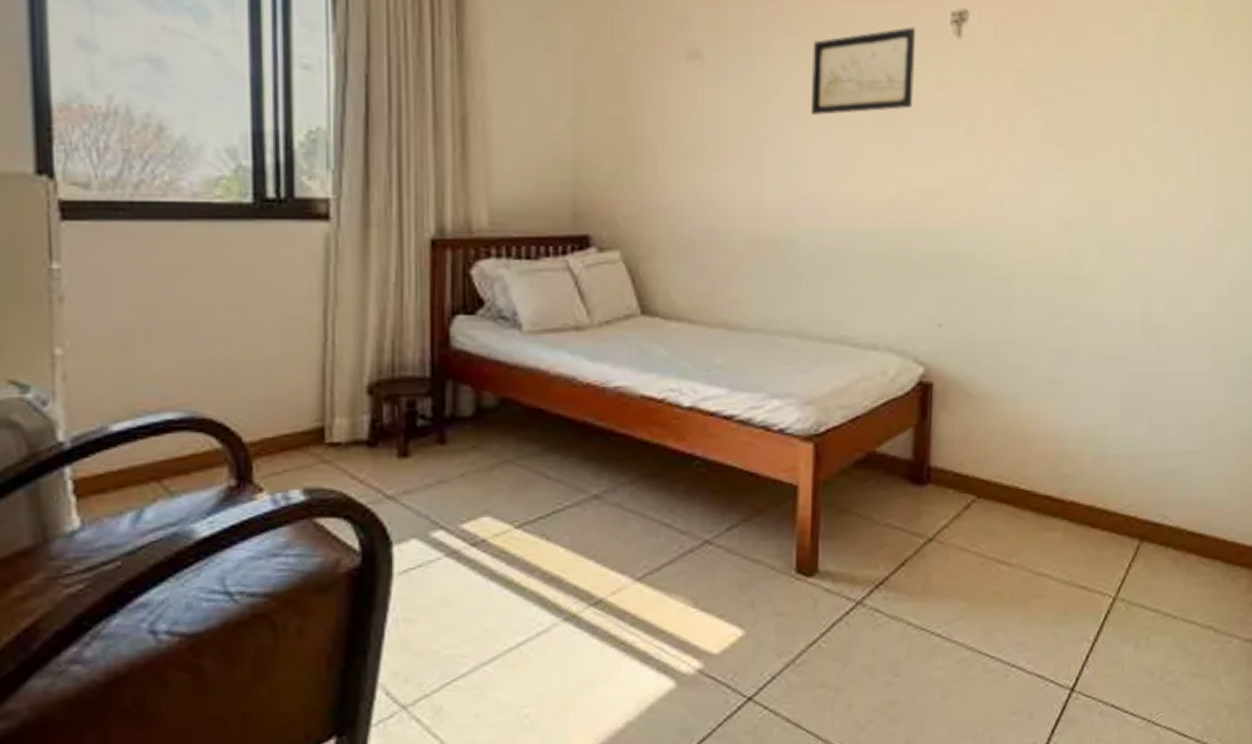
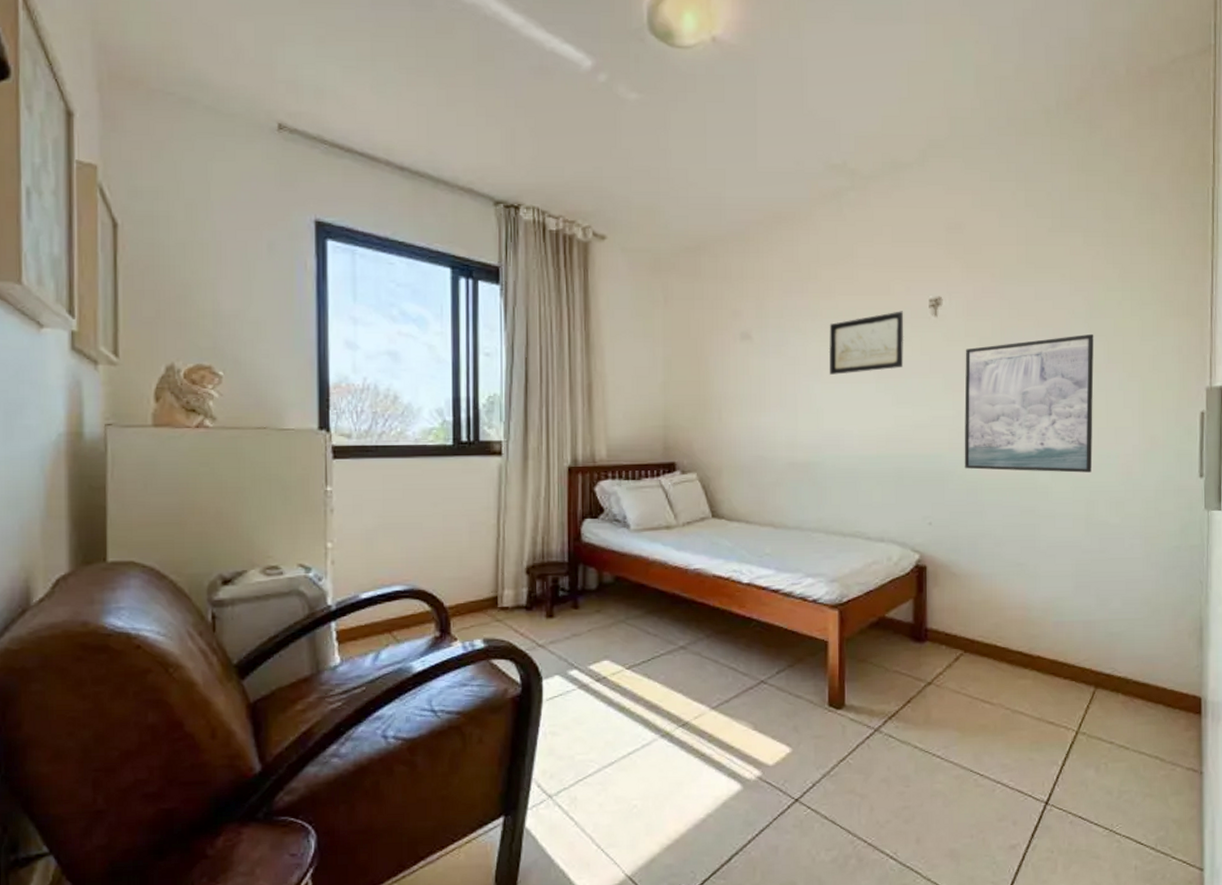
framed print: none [988,69,1165,259] -> present [964,333,1094,473]

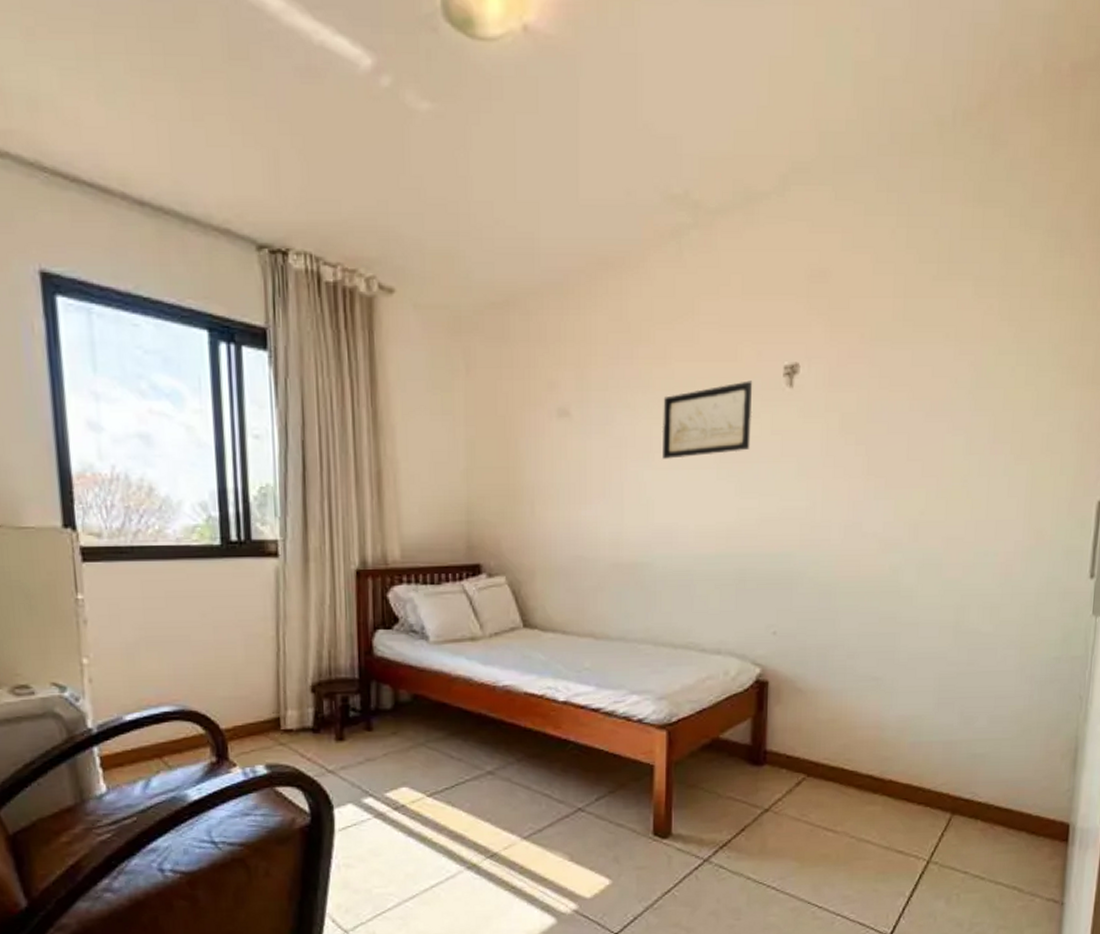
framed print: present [964,333,1094,473] -> none [817,407,979,574]

